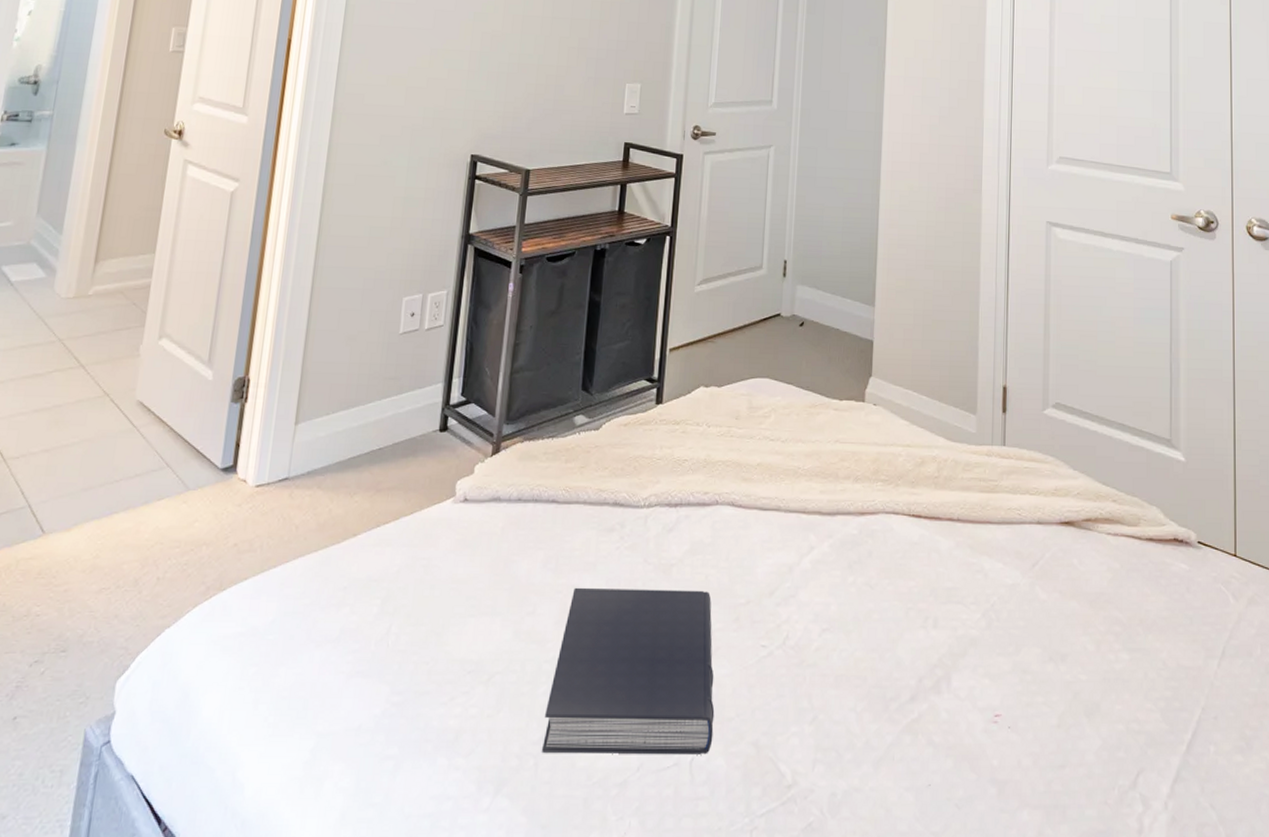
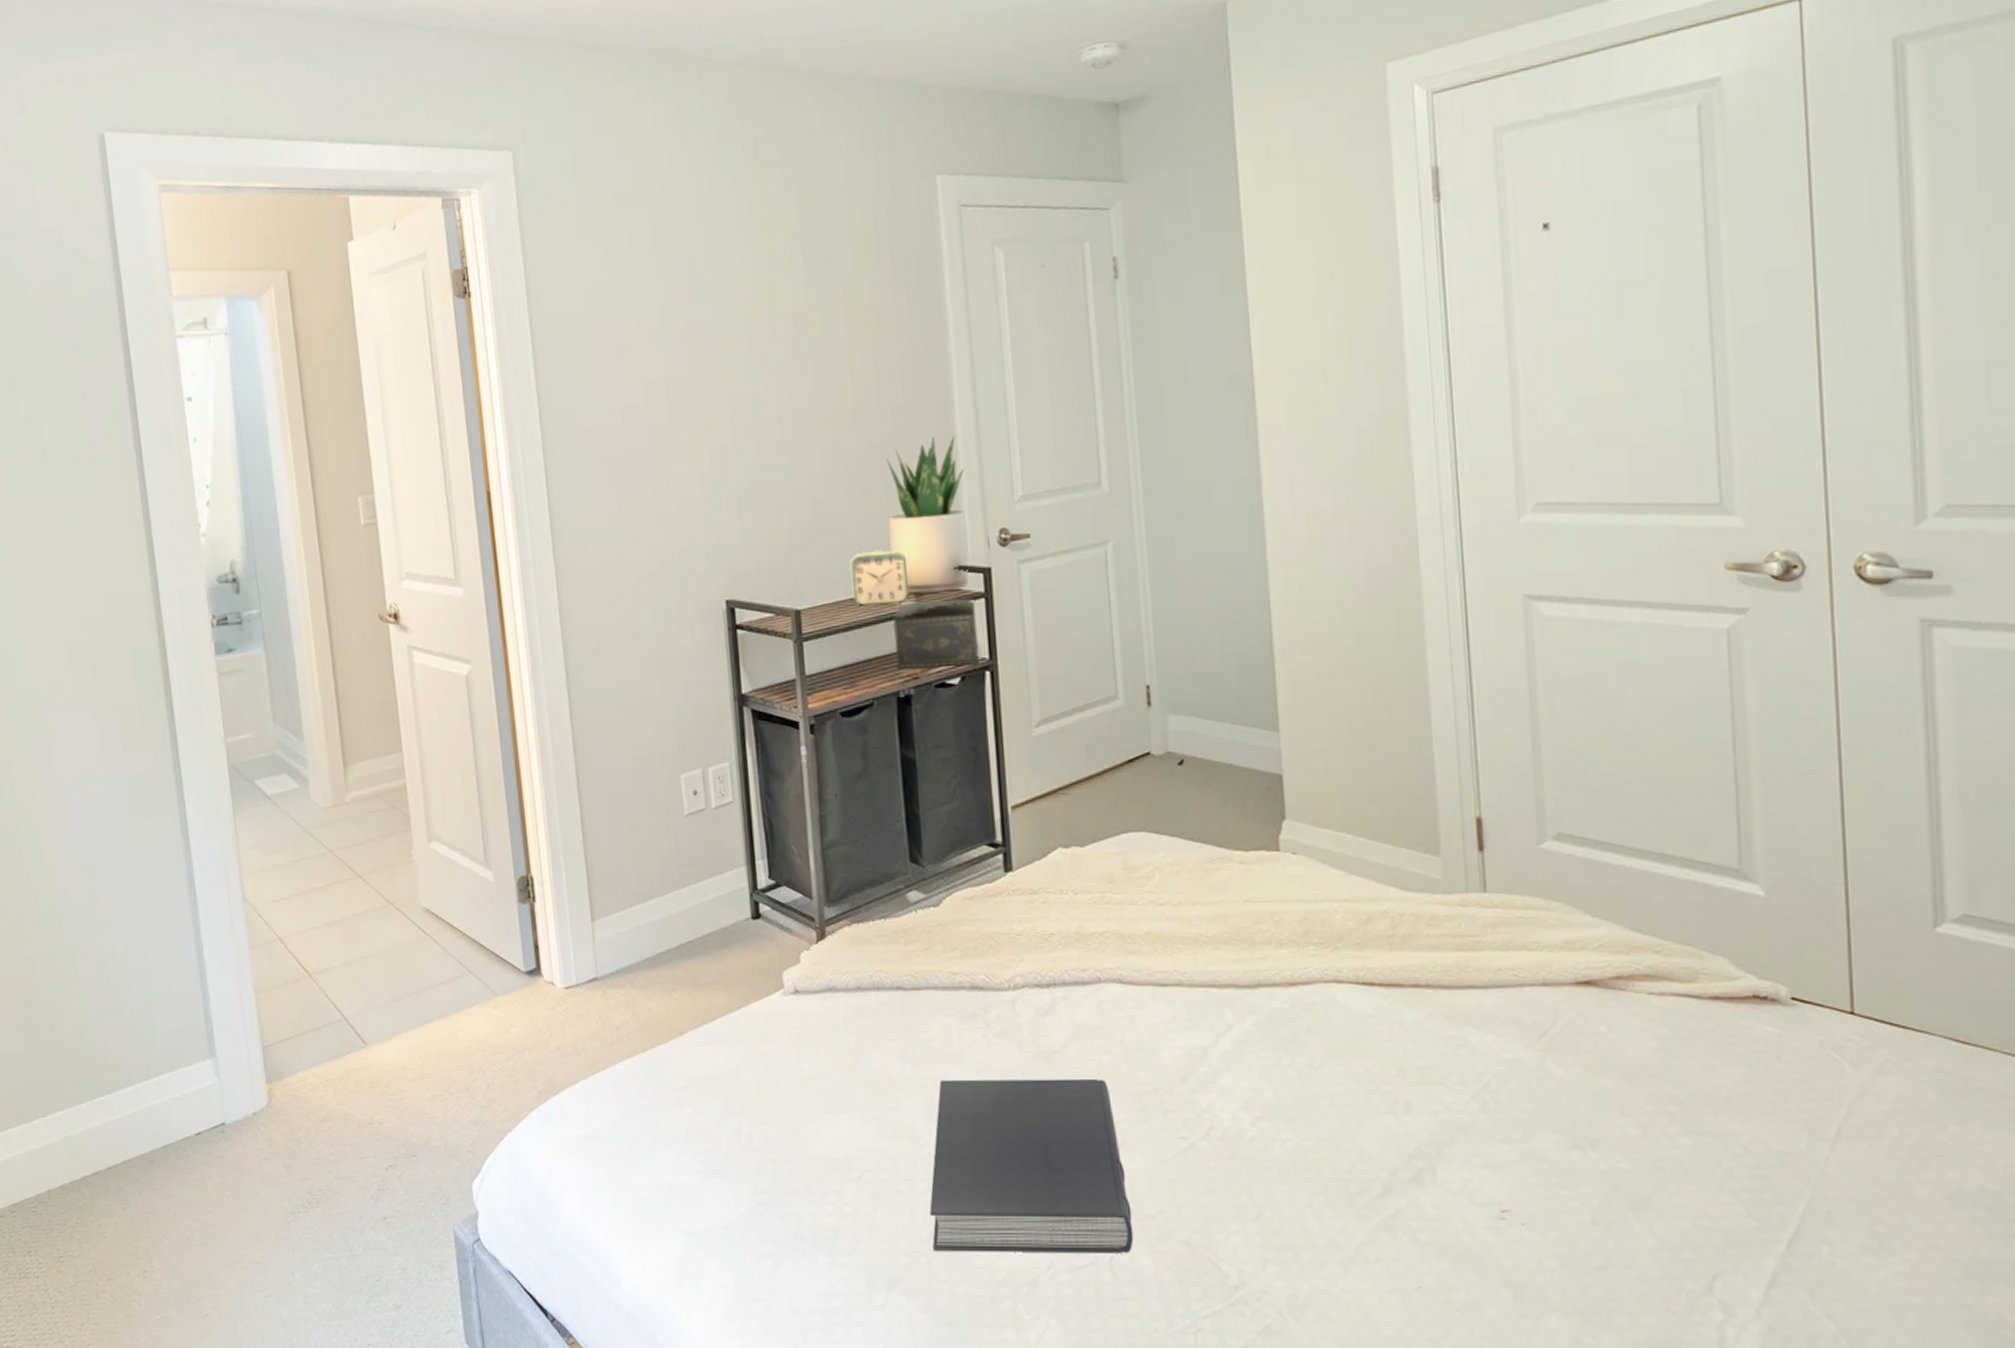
alarm clock: none [573,130,621,174] -> present [850,550,910,605]
decorative box: none [599,175,667,230] -> present [893,599,979,669]
planter: none [609,49,675,170] -> present [886,435,969,594]

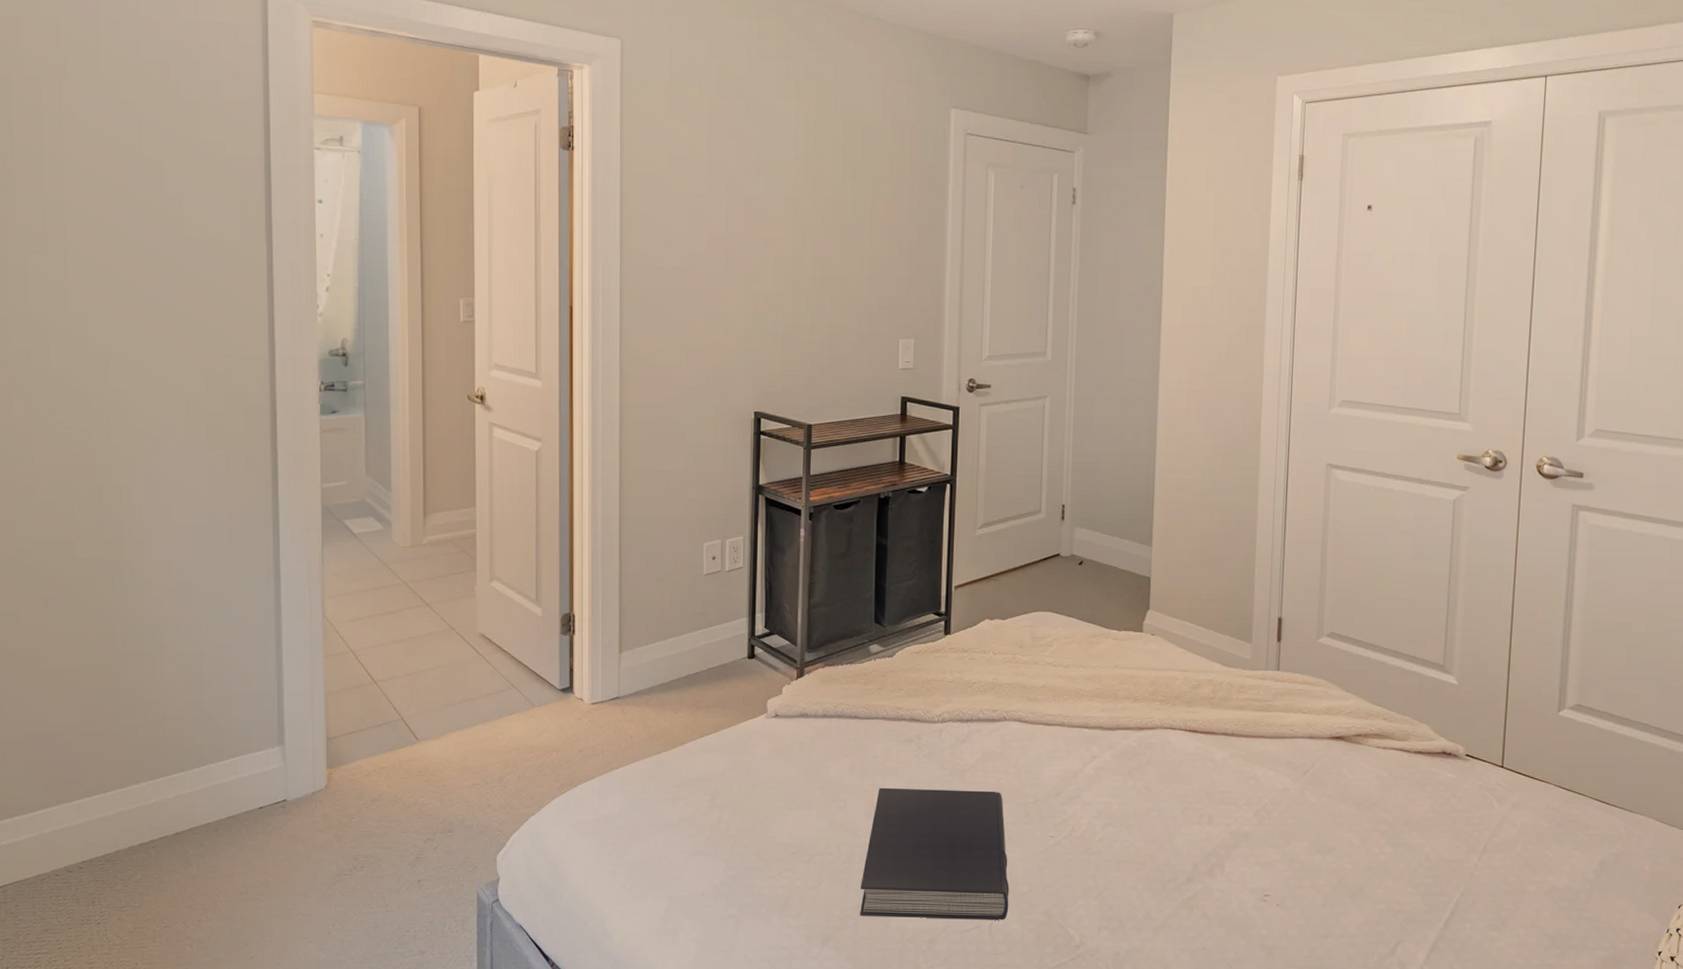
alarm clock: present [850,550,910,605] -> none [853,386,897,427]
planter: present [886,435,969,594] -> none [886,305,948,422]
decorative box: present [893,599,979,669] -> none [881,428,945,478]

